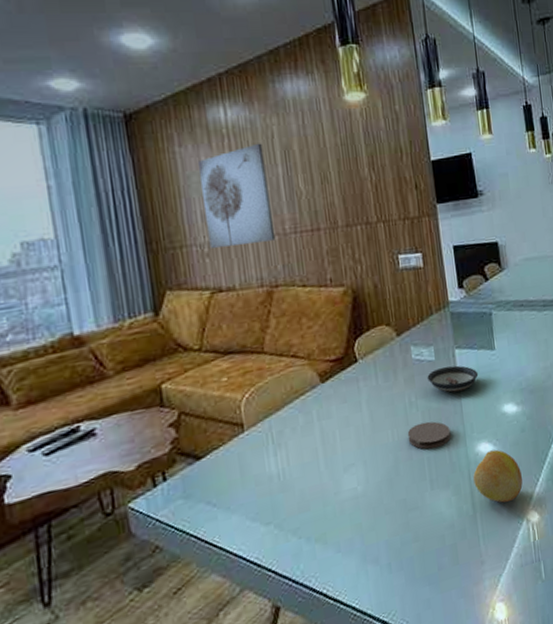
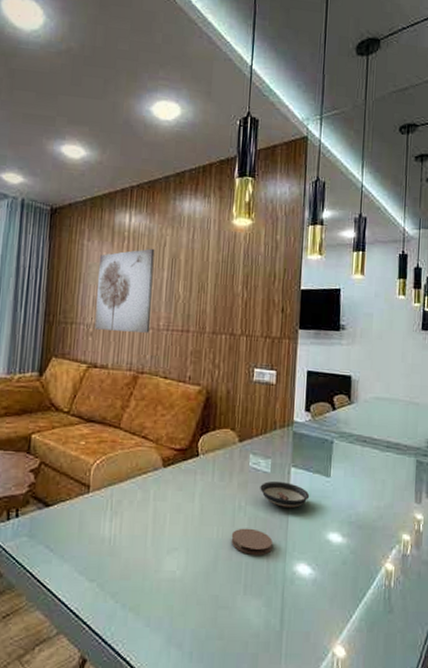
fruit: present [473,449,523,503] -> none [286,573,336,630]

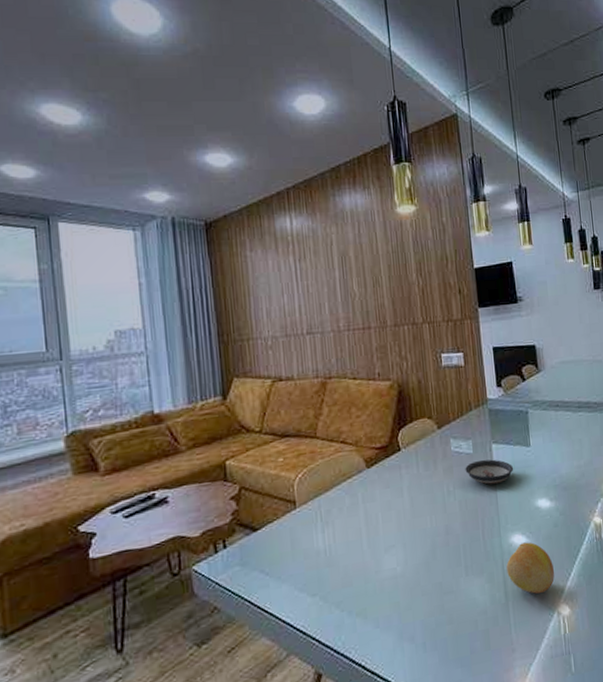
wall art: present [94,248,155,333] -> none [265,249,331,342]
coaster: present [231,528,273,555] -> none [444,510,486,537]
fruit: none [286,573,336,630] -> present [506,542,555,594]

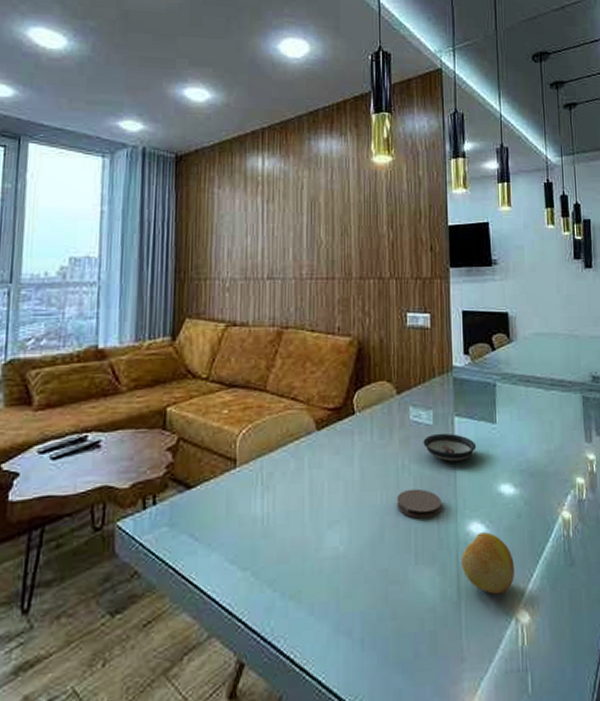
coaster: none [444,510,486,537] -> present [396,488,442,519]

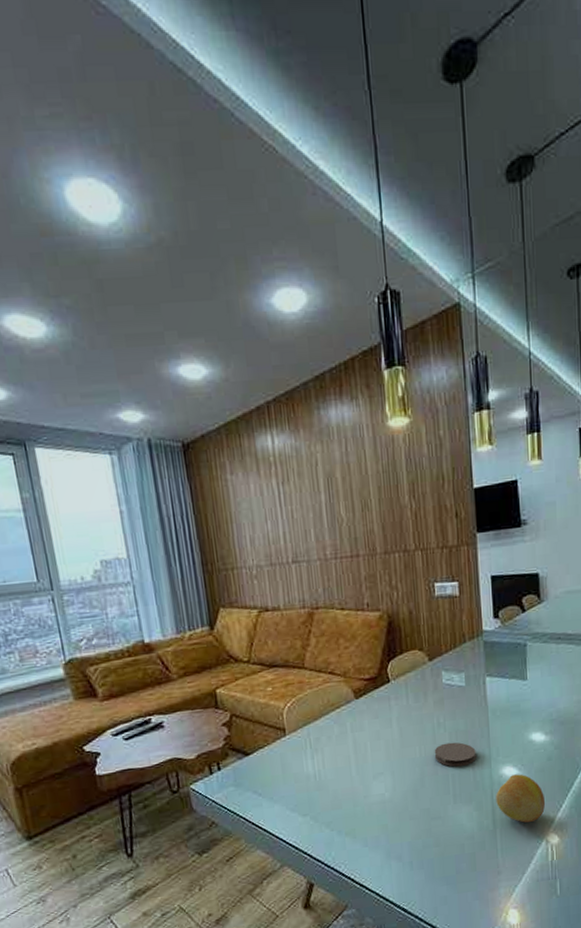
saucer: present [423,433,477,462] -> none [456,692,508,717]

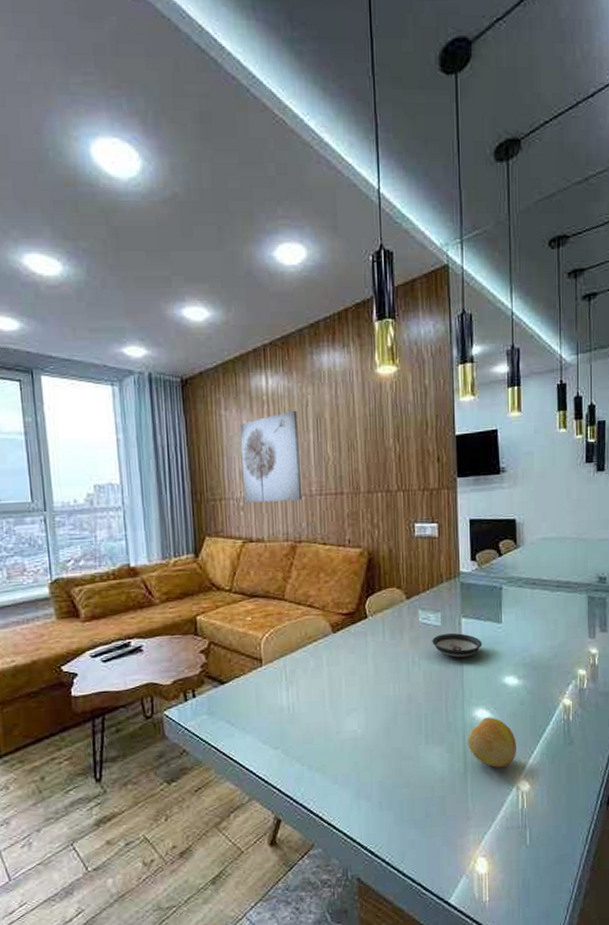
wall art: none [247,470,318,571] -> present [239,410,303,503]
coaster: present [434,742,476,767] -> none [408,681,450,707]
saucer: none [456,692,508,717] -> present [432,632,483,658]

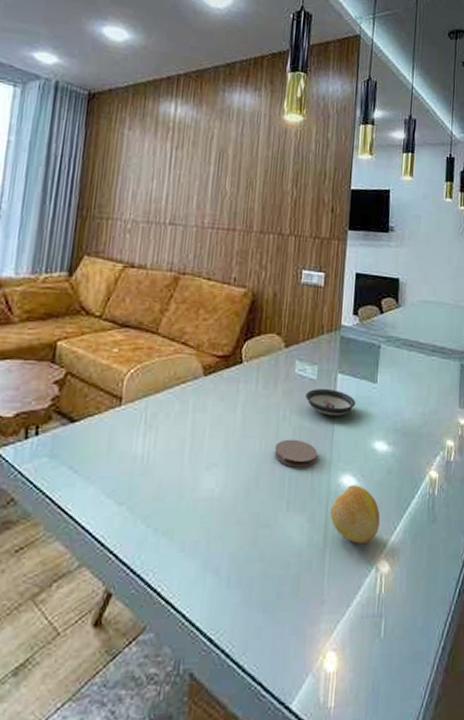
wall art: present [239,410,303,503] -> none [133,141,202,231]
coaster: none [408,681,450,707] -> present [274,439,318,468]

